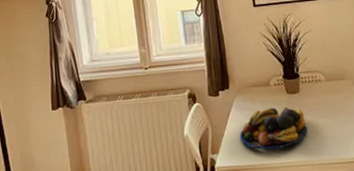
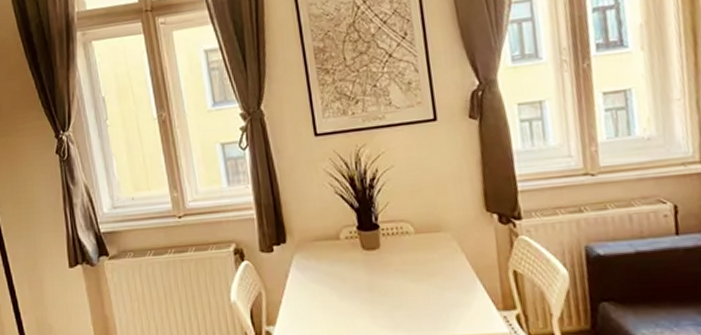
fruit bowl: present [239,106,308,150] -> none [301,266,392,323]

